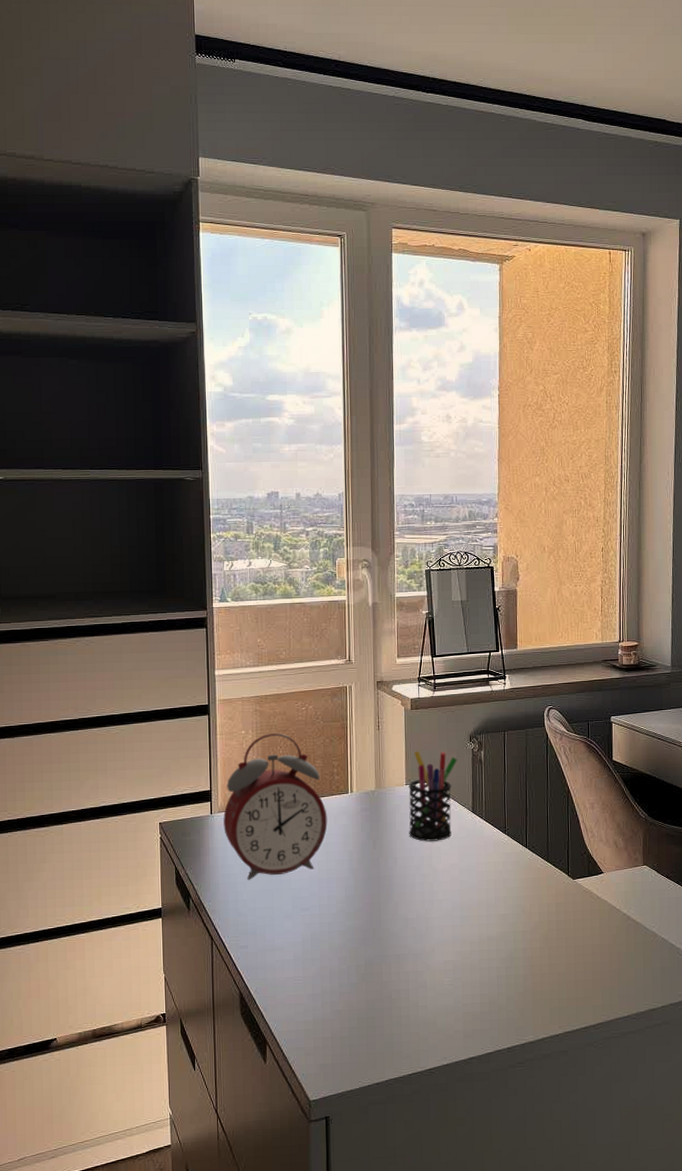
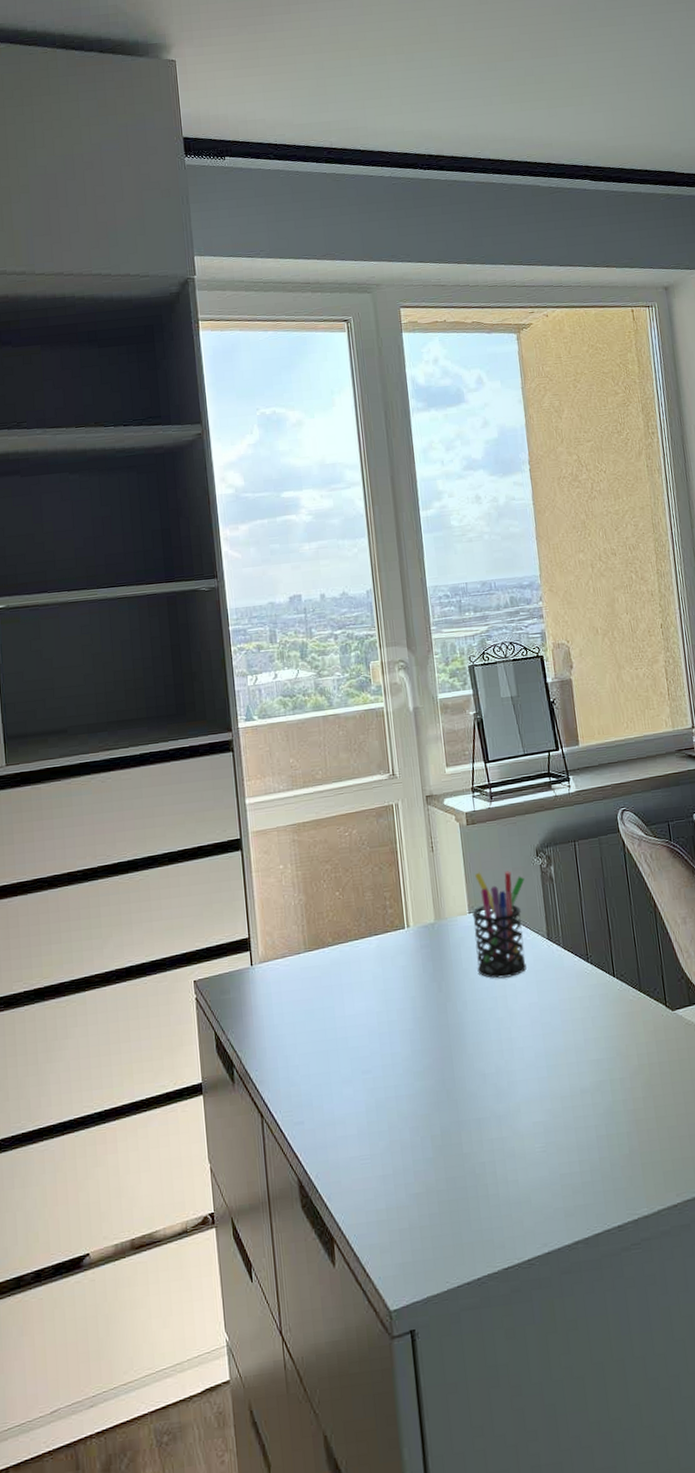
alarm clock: present [223,733,328,880] -> none [265,864,384,1041]

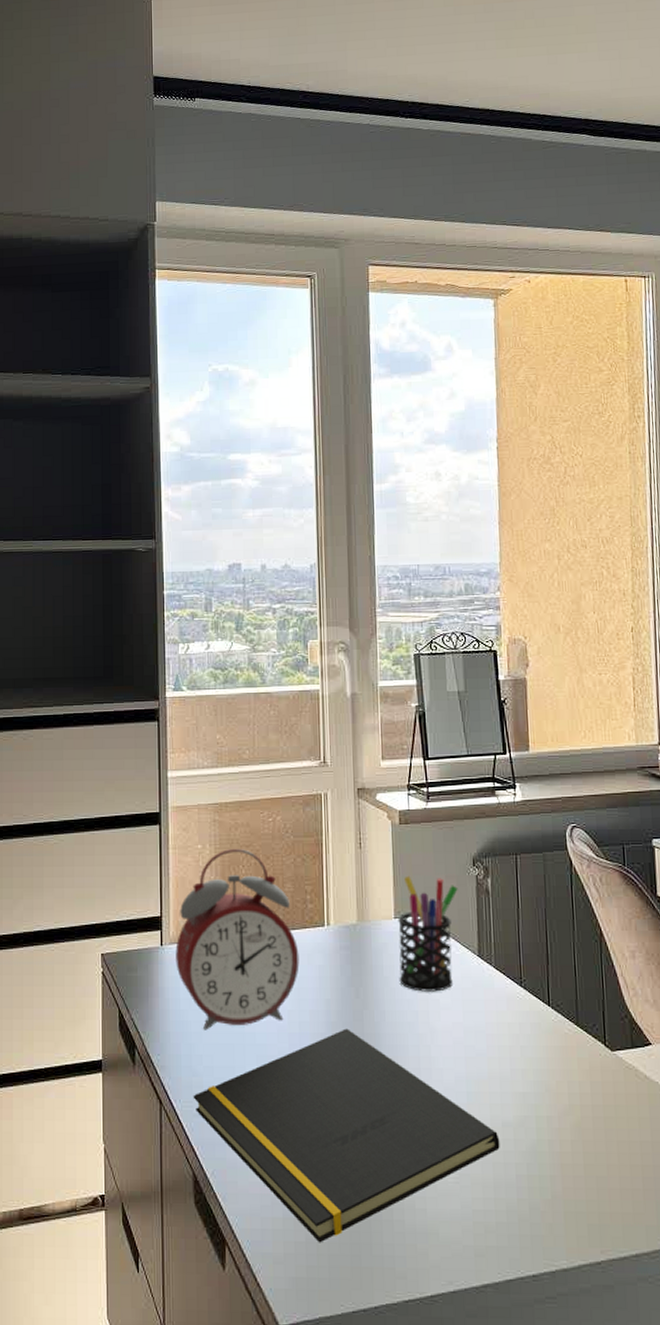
alarm clock: none [265,864,384,1041] -> present [175,849,300,1030]
notepad: none [292,1021,580,1227] -> present [193,1028,500,1243]

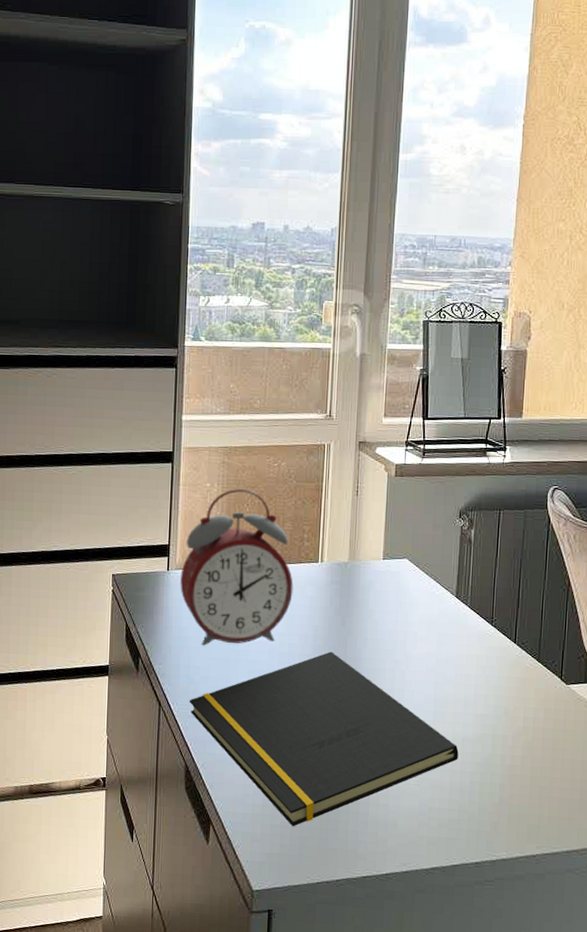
pen holder: present [398,875,458,992] -> none [382,522,443,625]

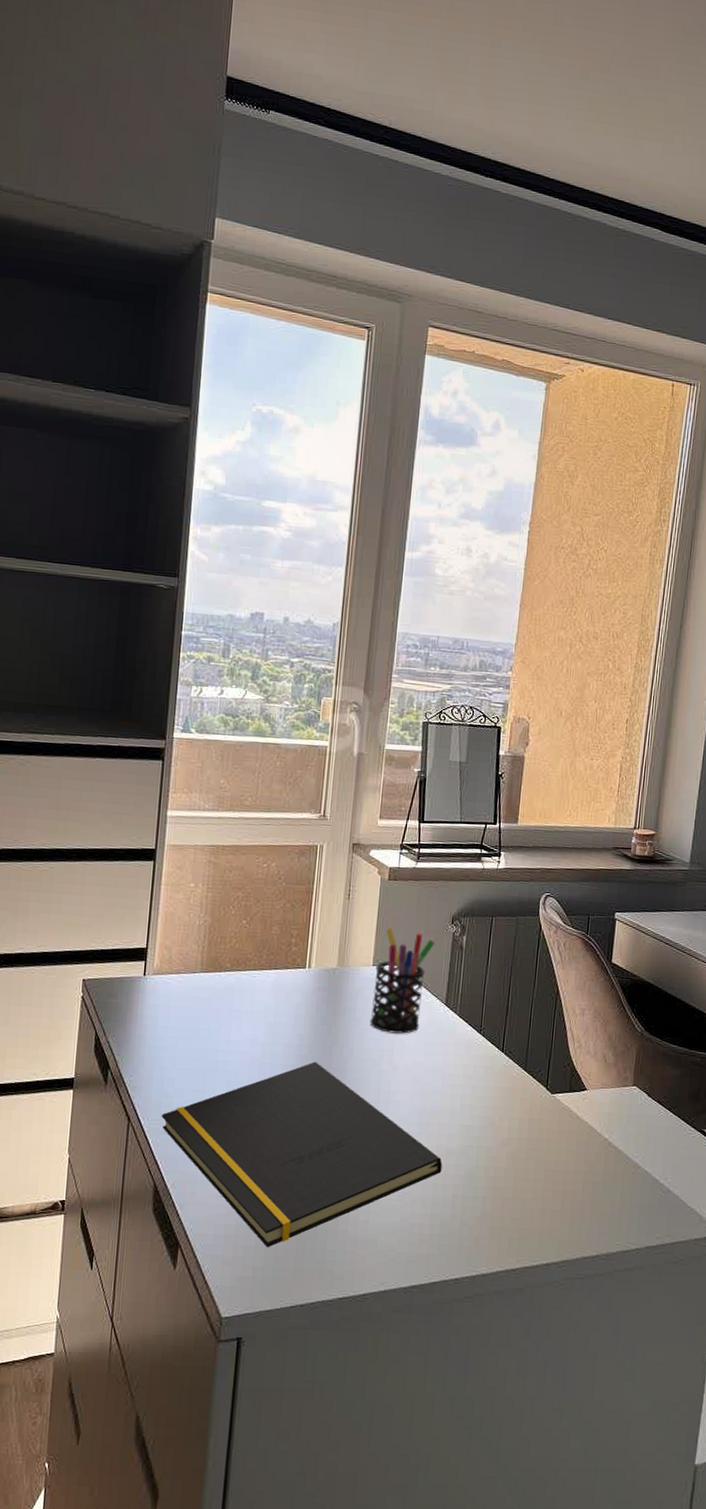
alarm clock: present [180,489,293,646] -> none [157,890,279,1056]
pen holder: none [382,522,443,625] -> present [370,928,435,1034]

